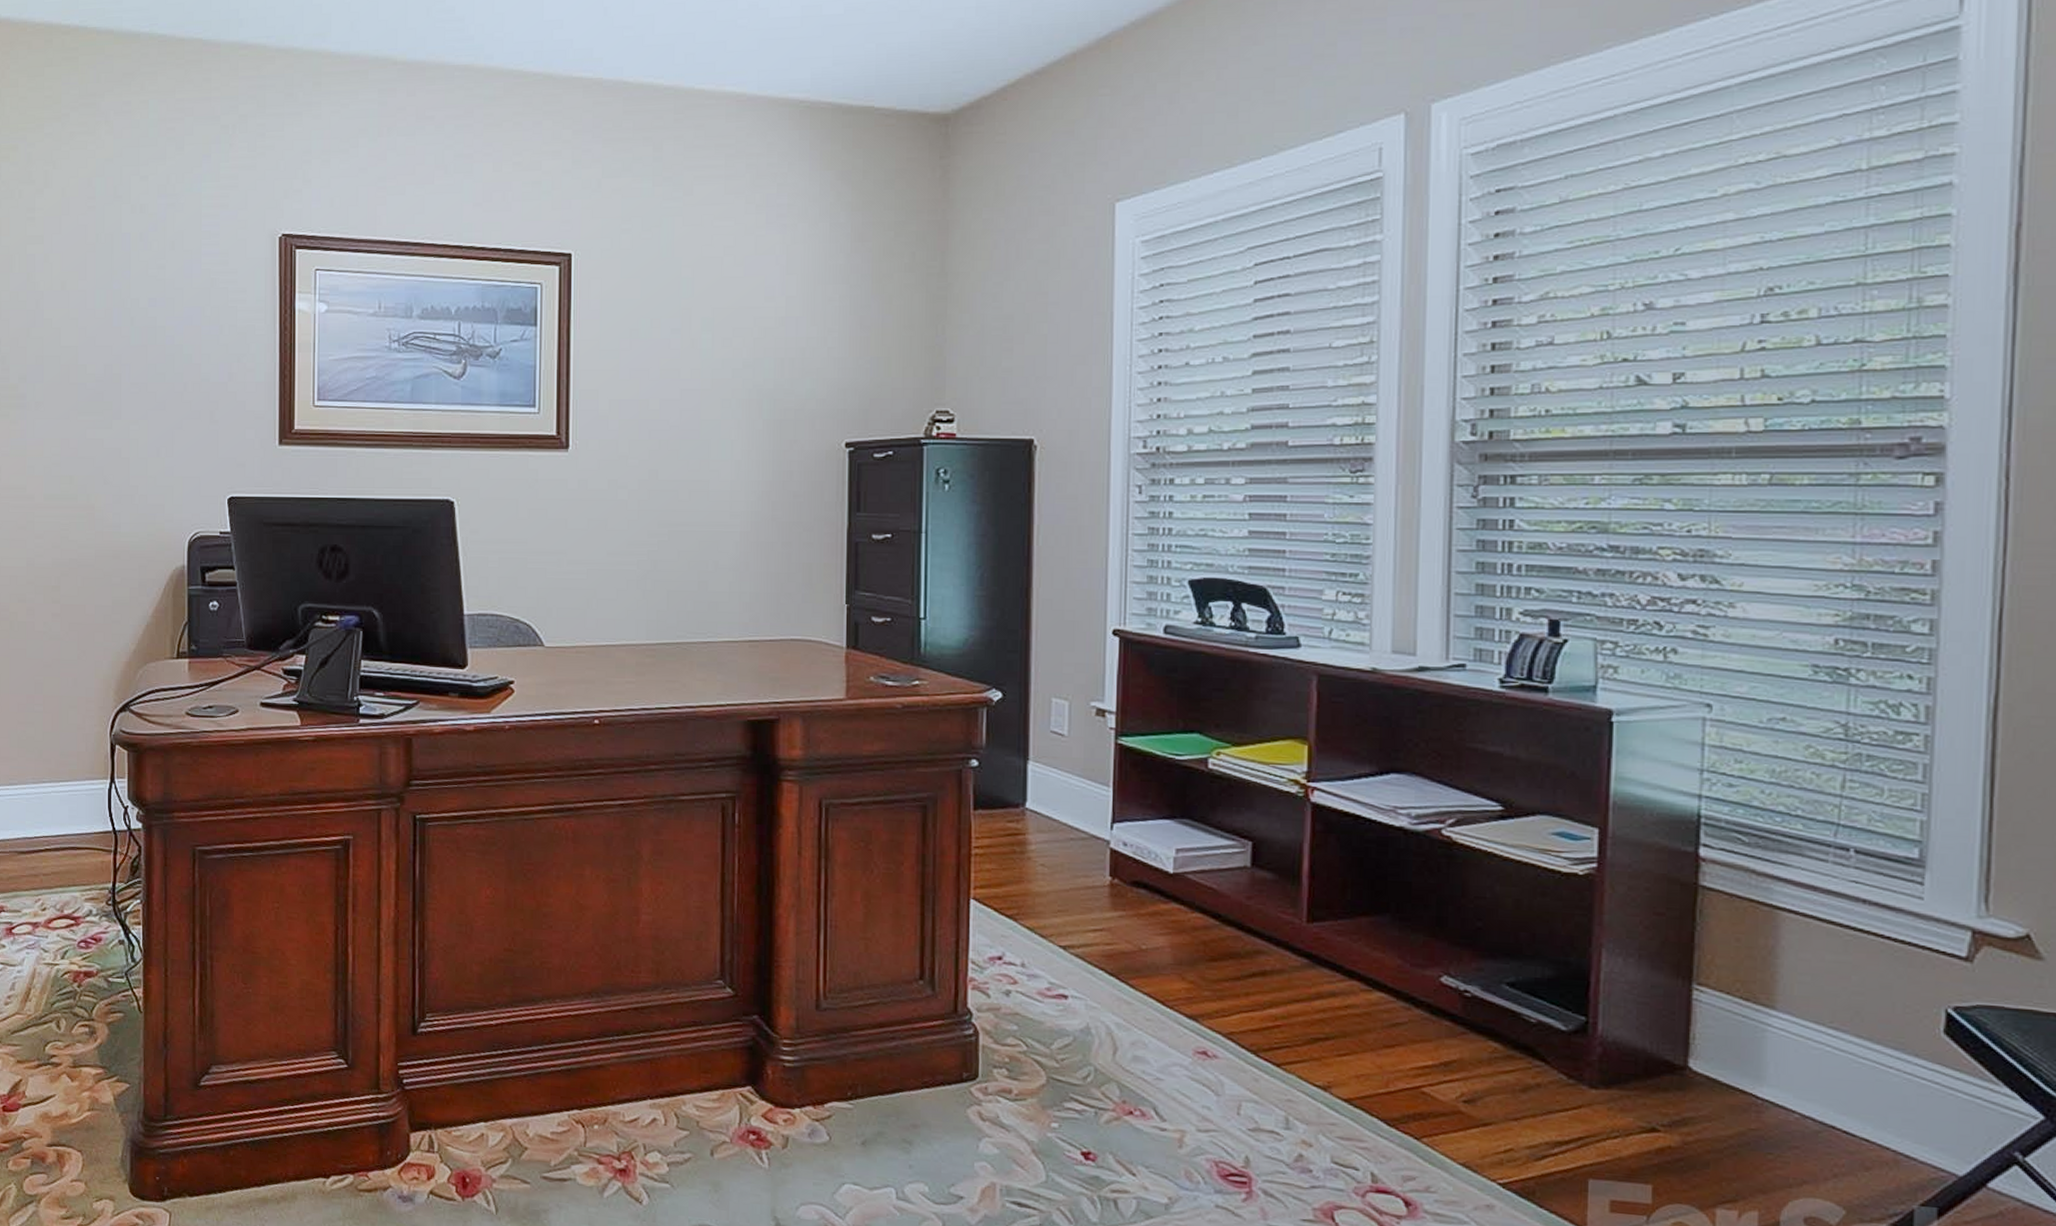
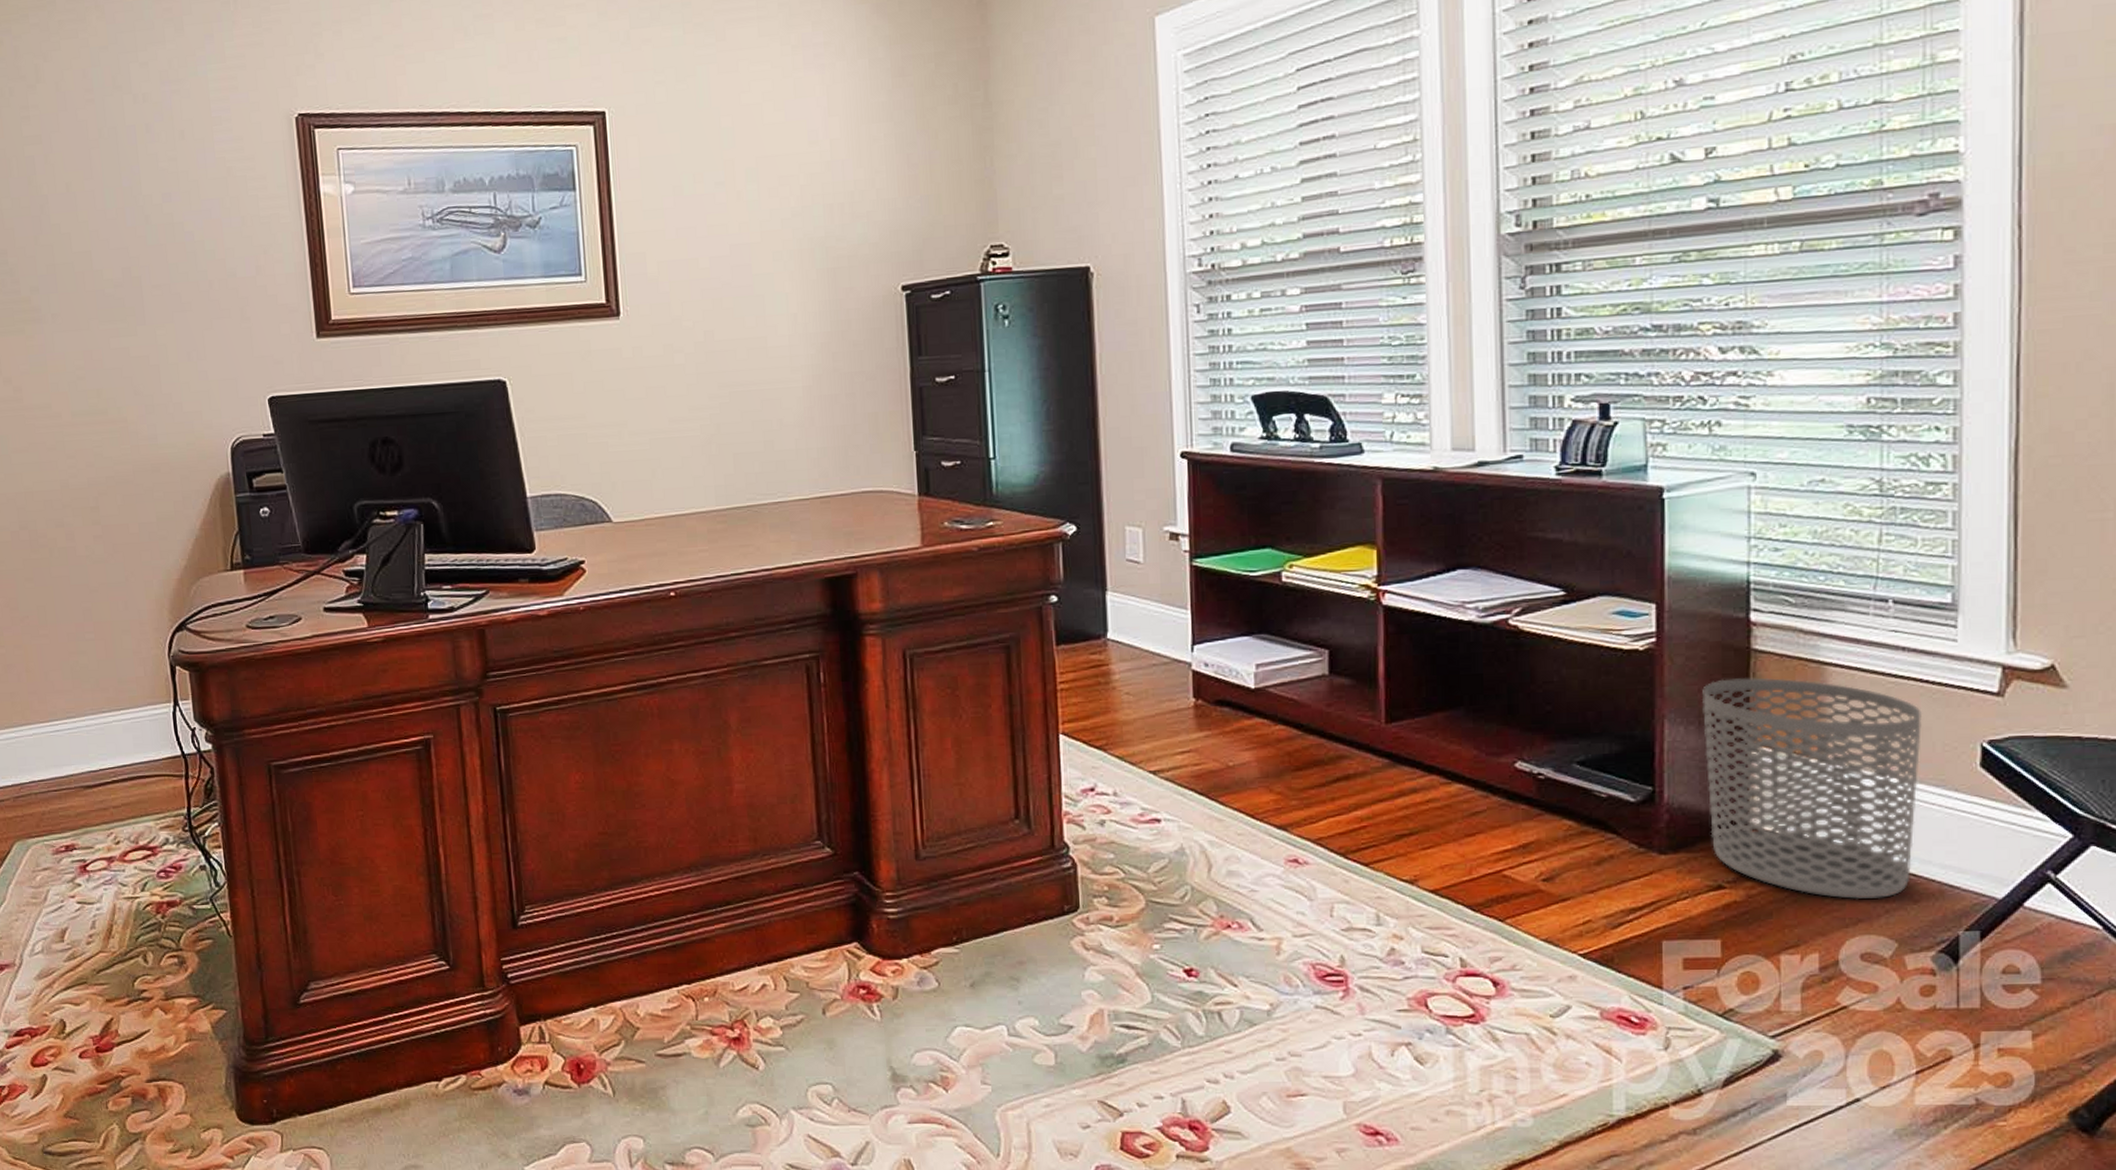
waste bin: none [1643,913,1881,1161] -> present [1702,678,1921,900]

